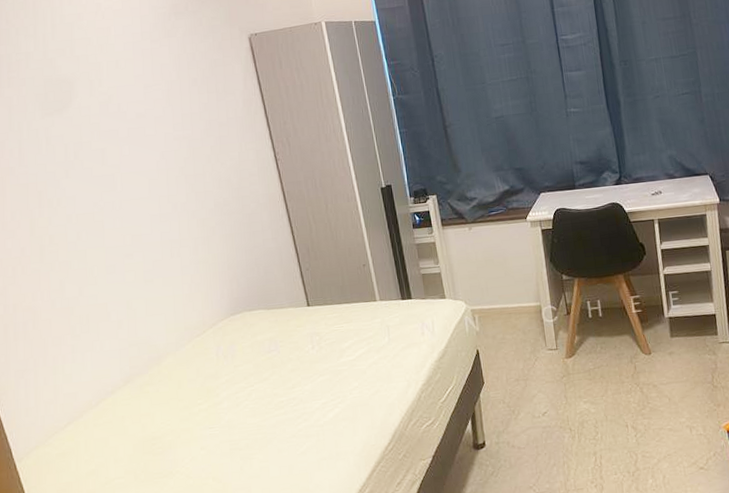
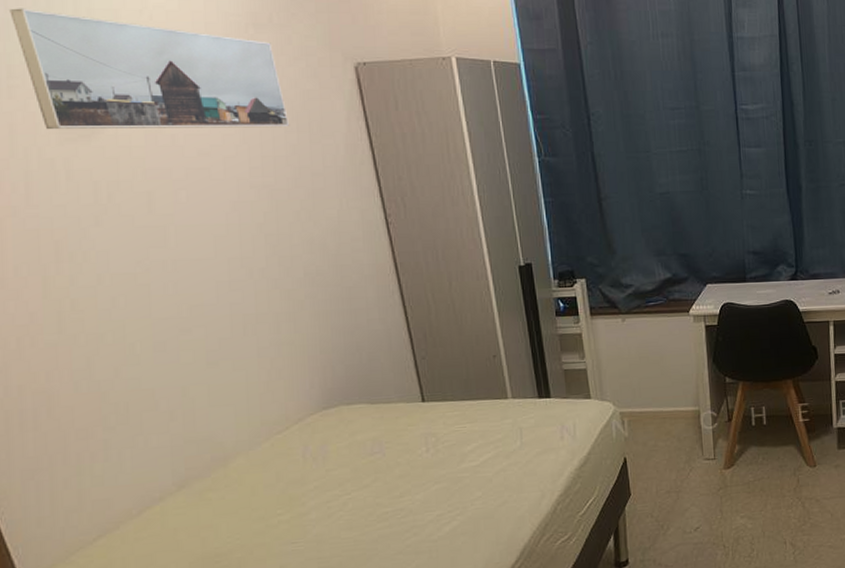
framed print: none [9,20,202,107] -> present [9,8,290,129]

